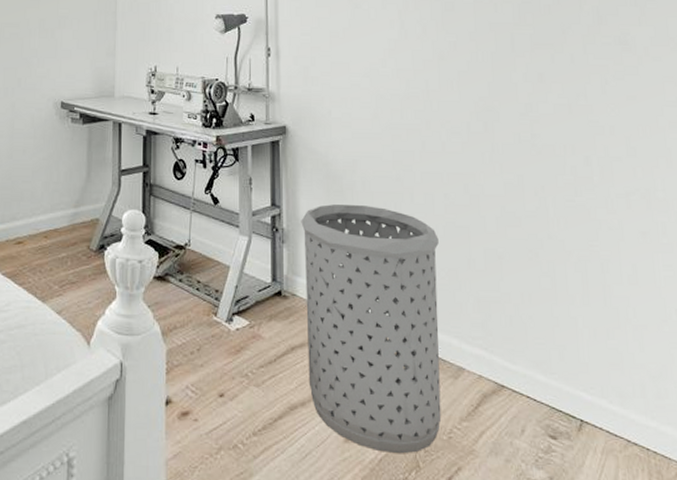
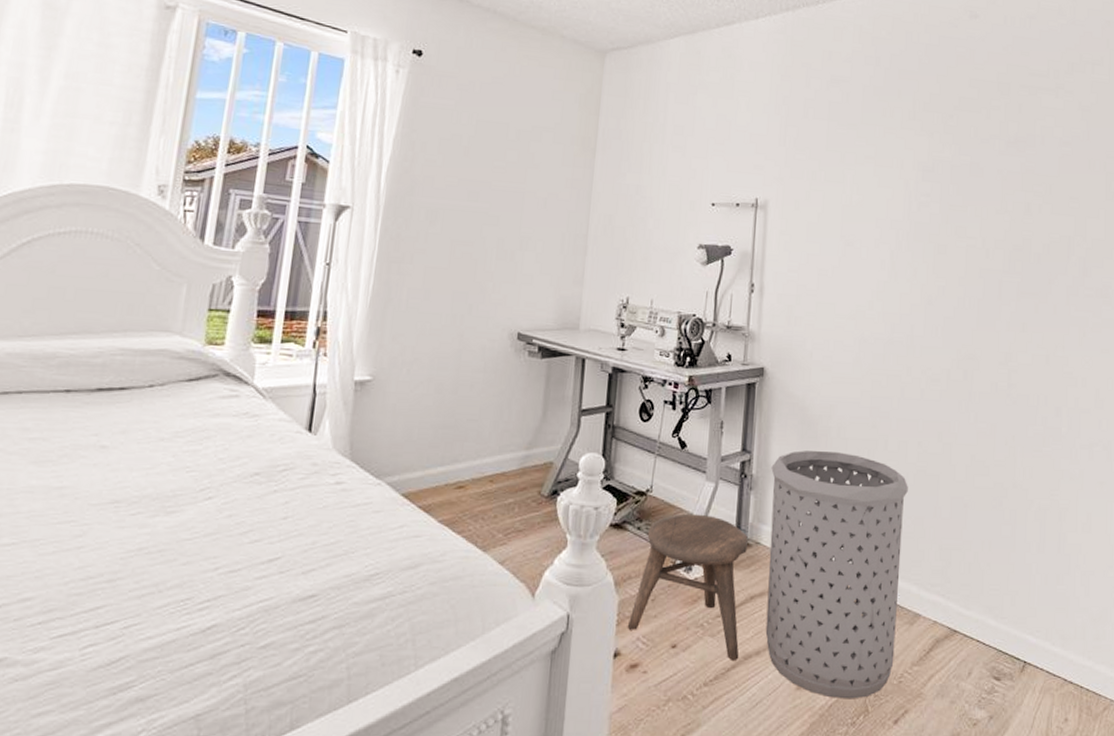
stool: none [176,266,285,412] -> present [627,513,748,662]

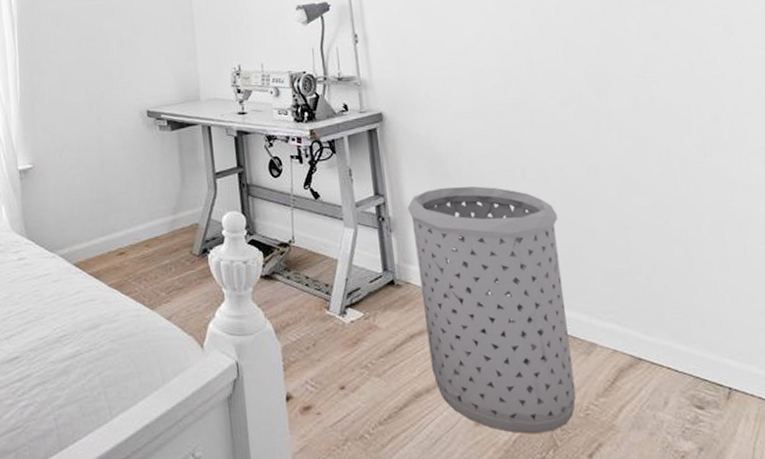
stool: present [627,513,748,662] -> none [294,259,410,400]

